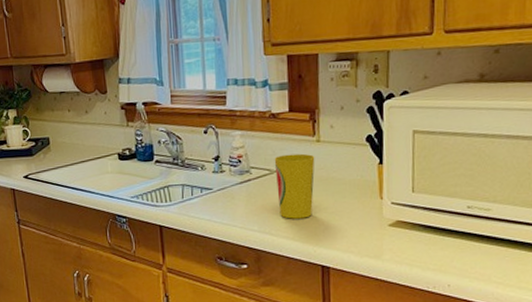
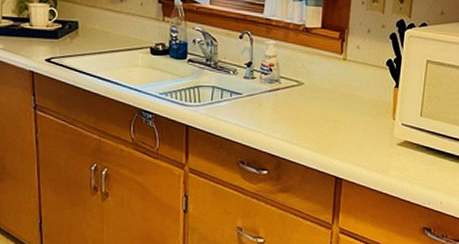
cup: present [274,153,315,219] -> none [302,68,340,131]

